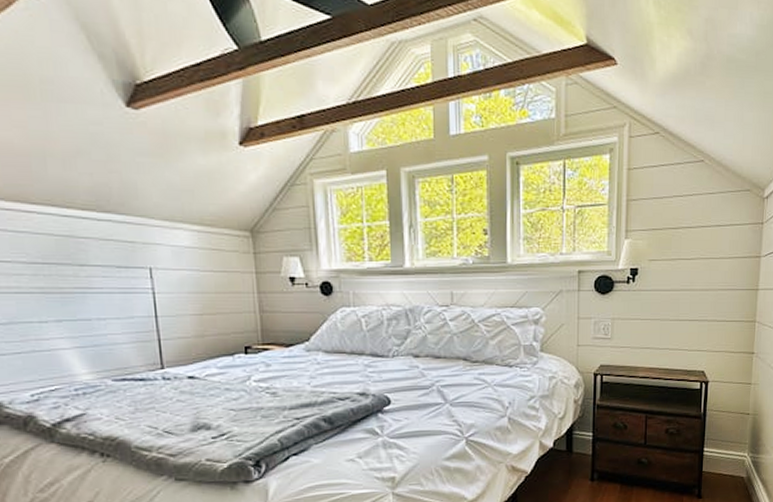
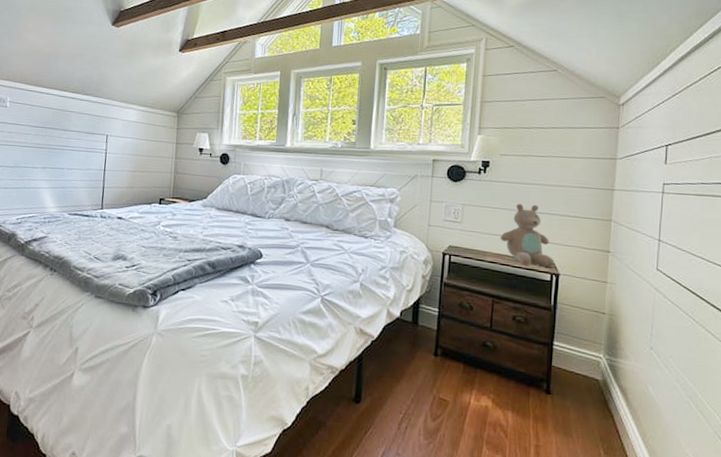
teddy bear: none [651,312,704,376] -> present [500,203,554,267]

